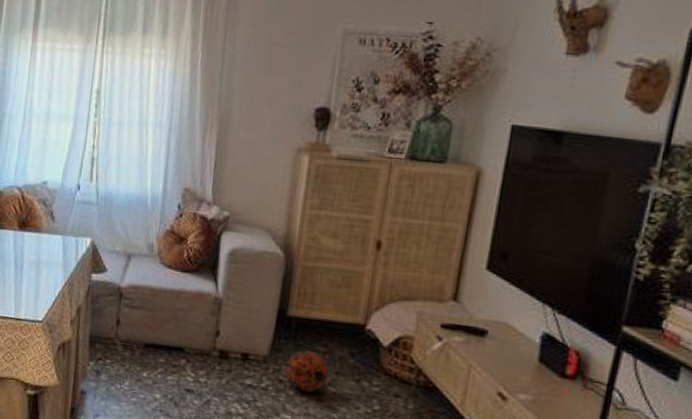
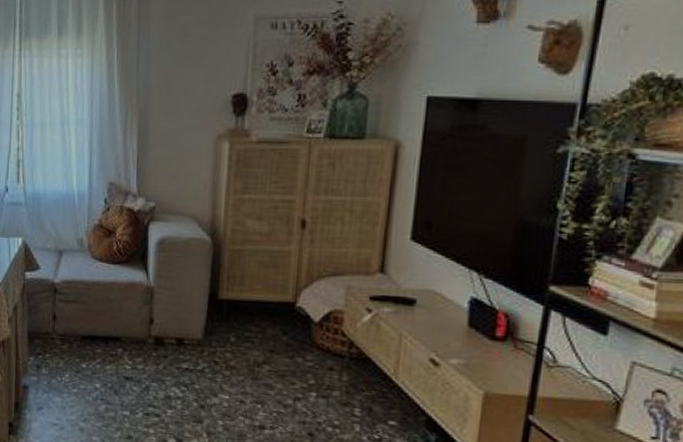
decorative ball: present [286,350,329,393] -> none [220,331,263,372]

